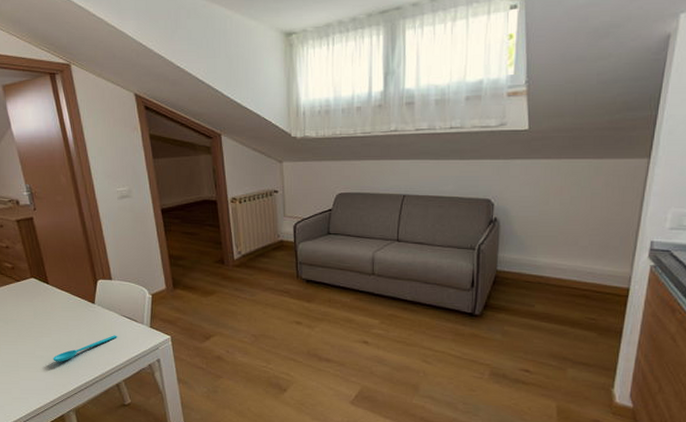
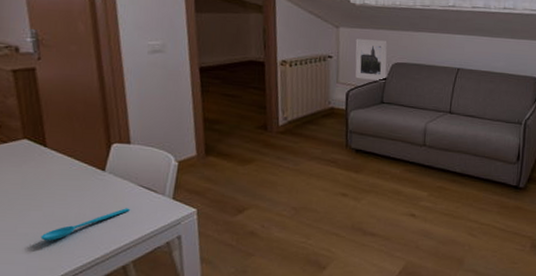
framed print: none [299,172,331,213] -> present [355,39,388,82]

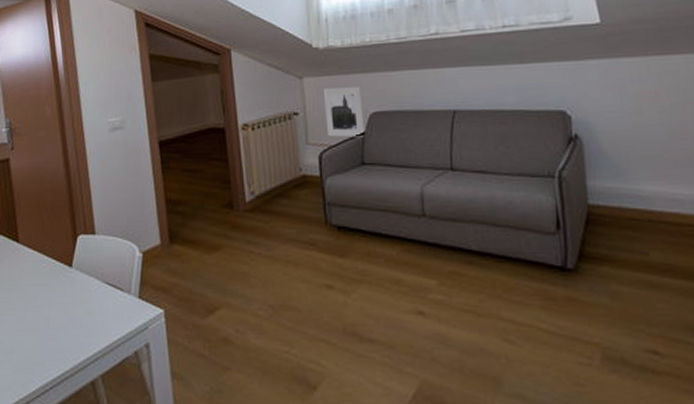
spoon: present [40,208,130,241] -> none [14,310,97,350]

